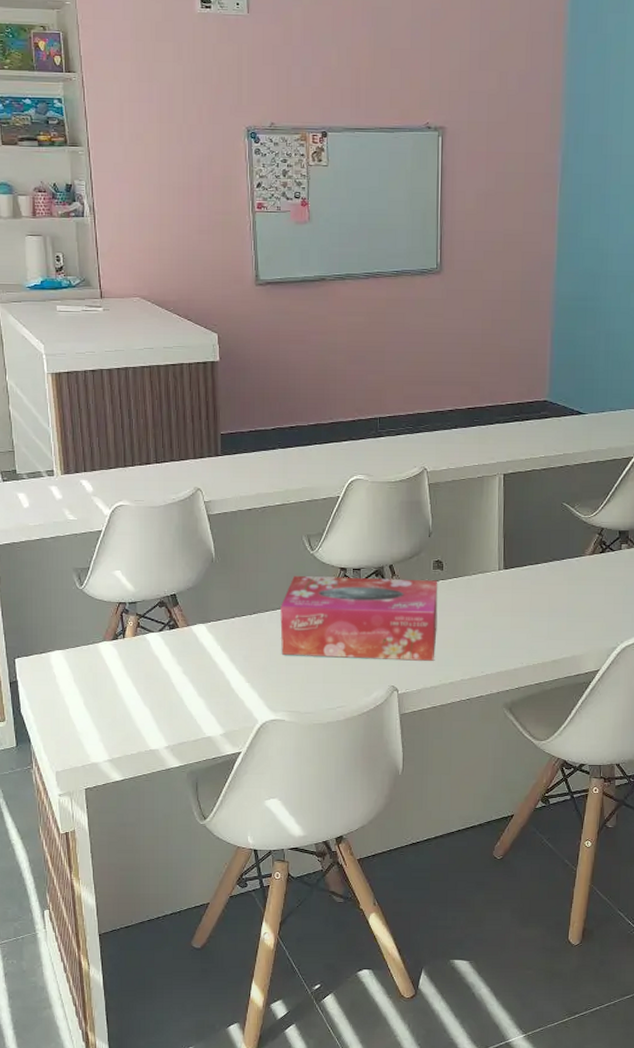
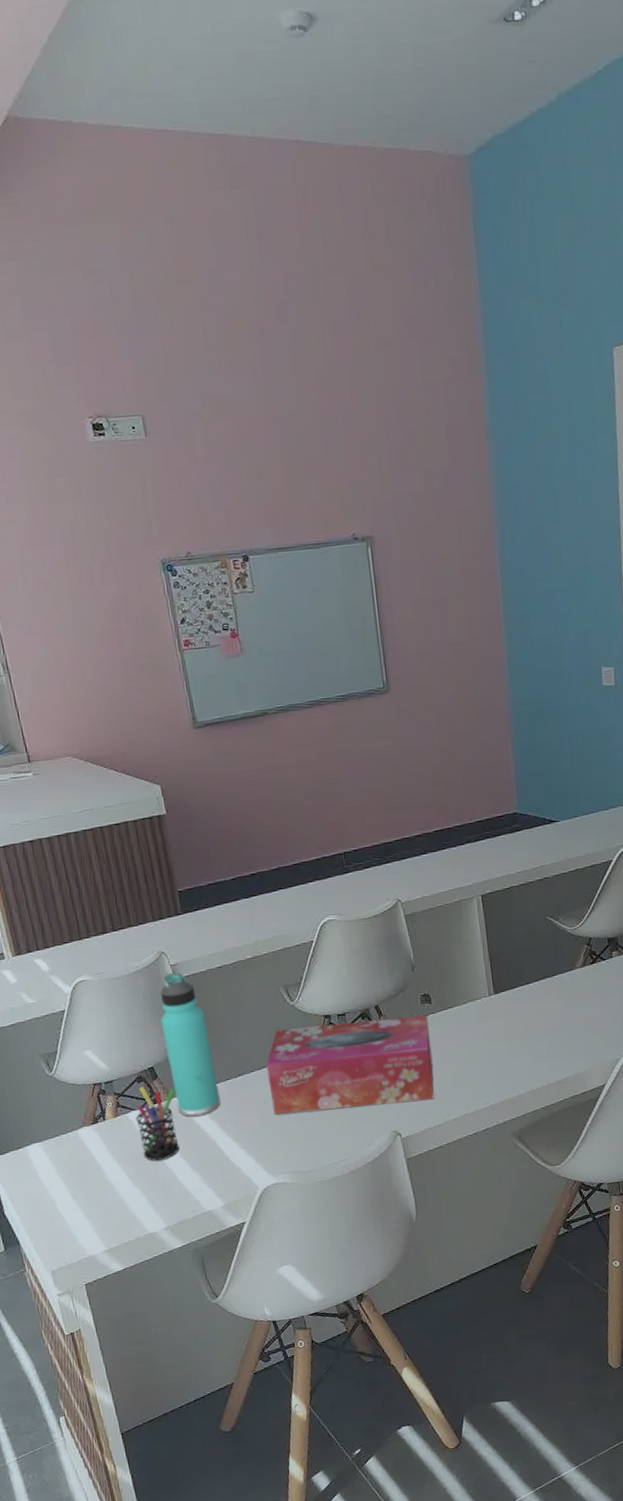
pen holder: none [153,611,194,682] -> present [135,1086,180,1161]
thermos bottle: none [188,509,233,646] -> present [160,972,221,1117]

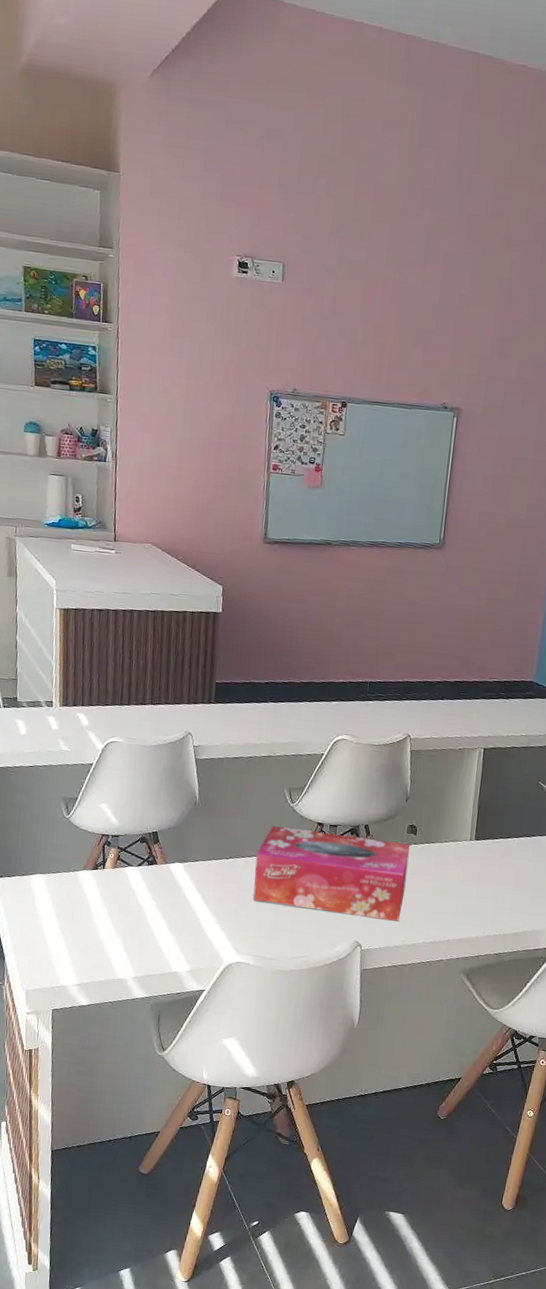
pen holder: present [135,1086,180,1161] -> none [130,846,173,917]
thermos bottle: present [160,972,221,1117] -> none [169,753,213,886]

